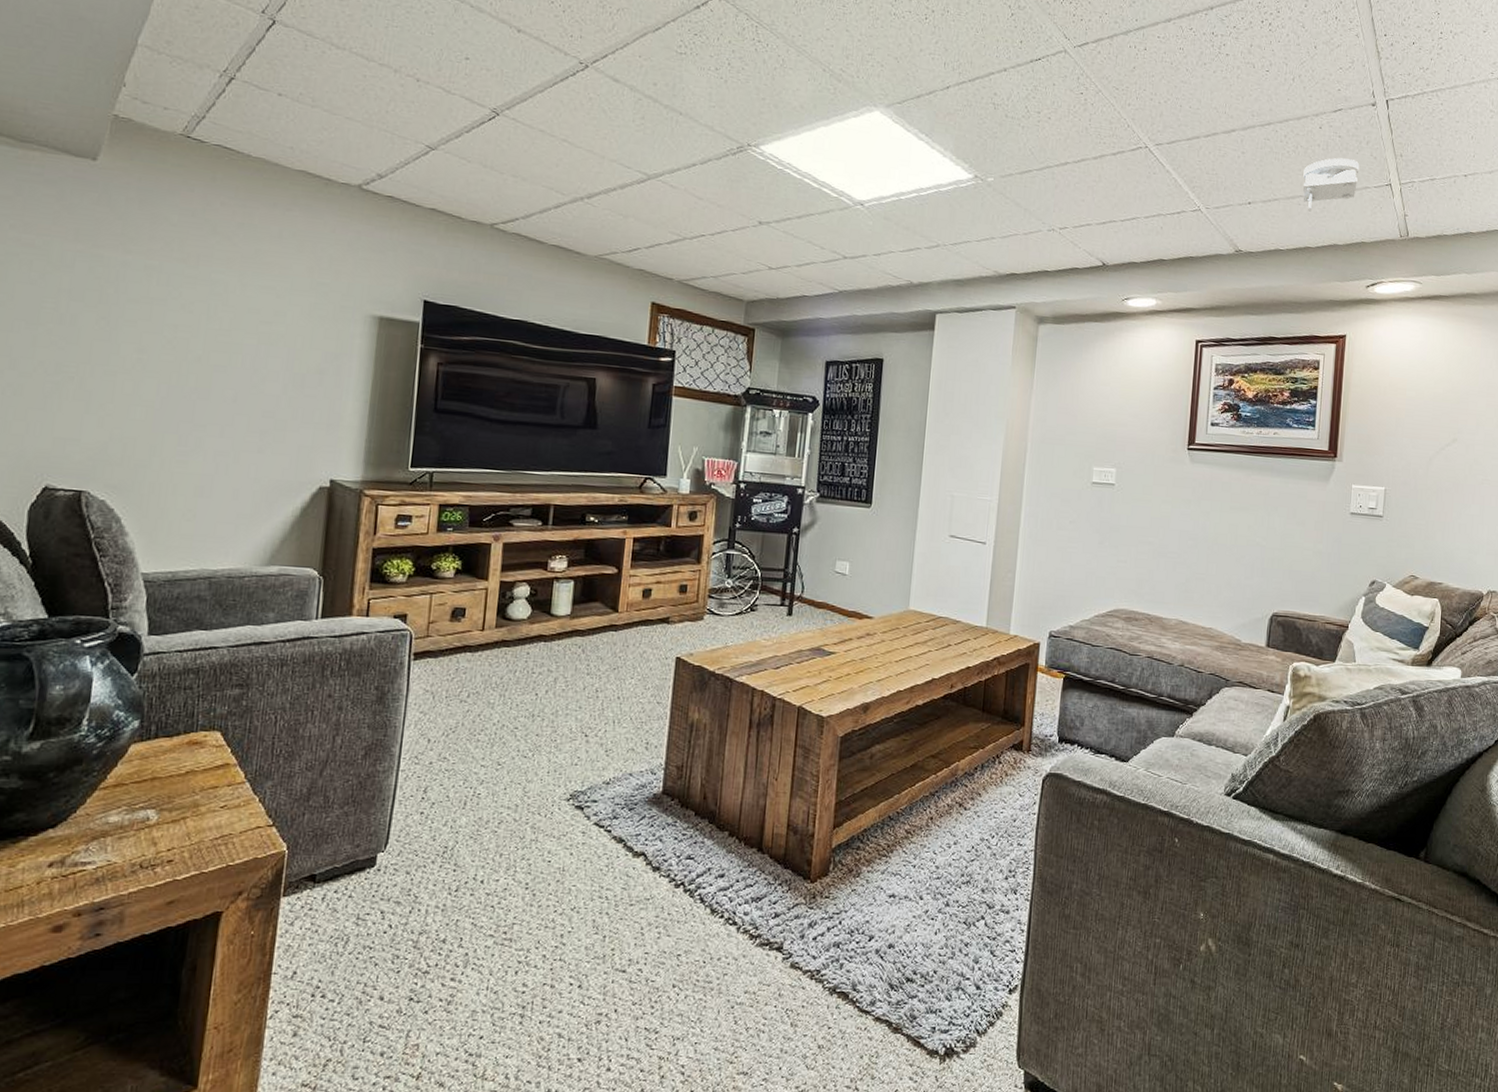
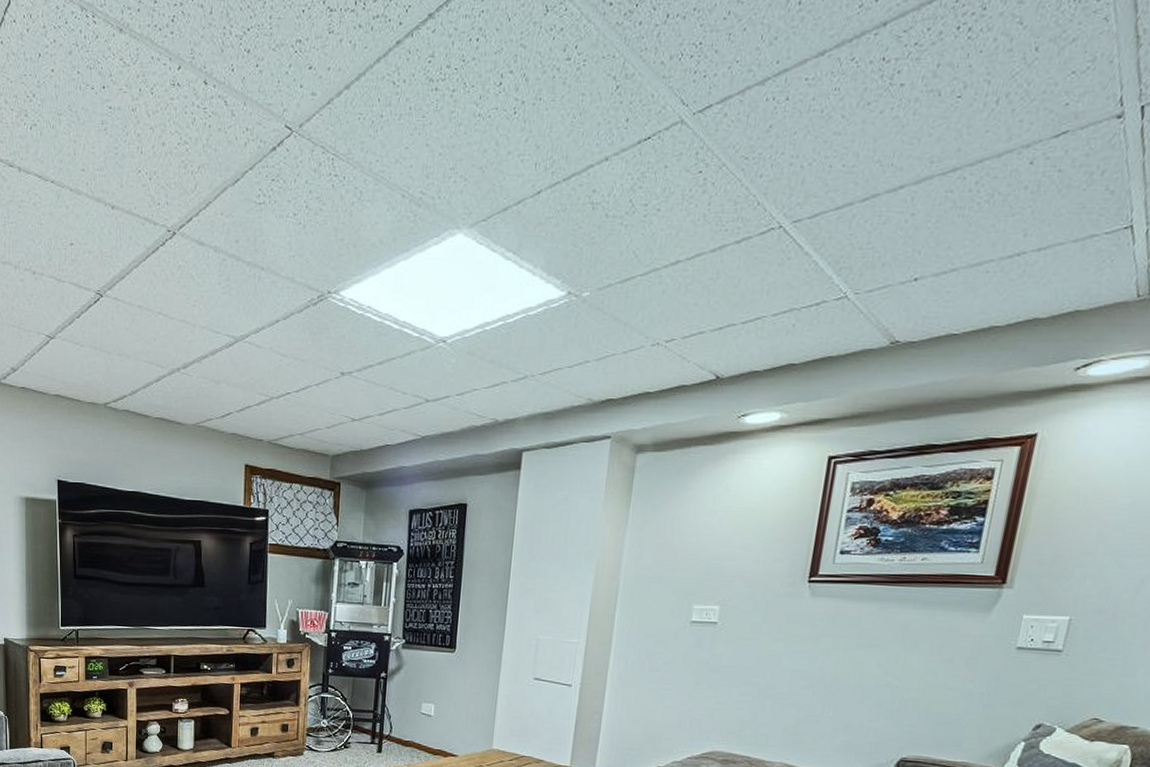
smoke detector: present [1303,157,1360,212] -> none [994,200,1086,280]

